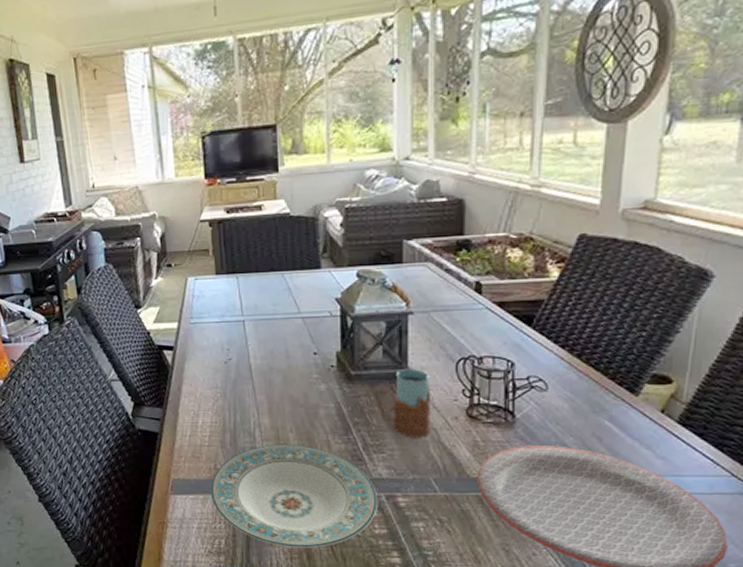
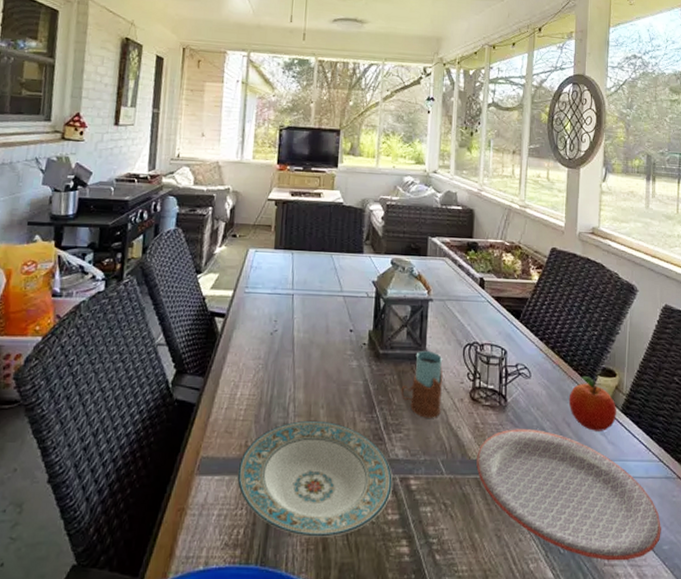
fruit: none [600,385,671,445] -> present [568,376,616,431]

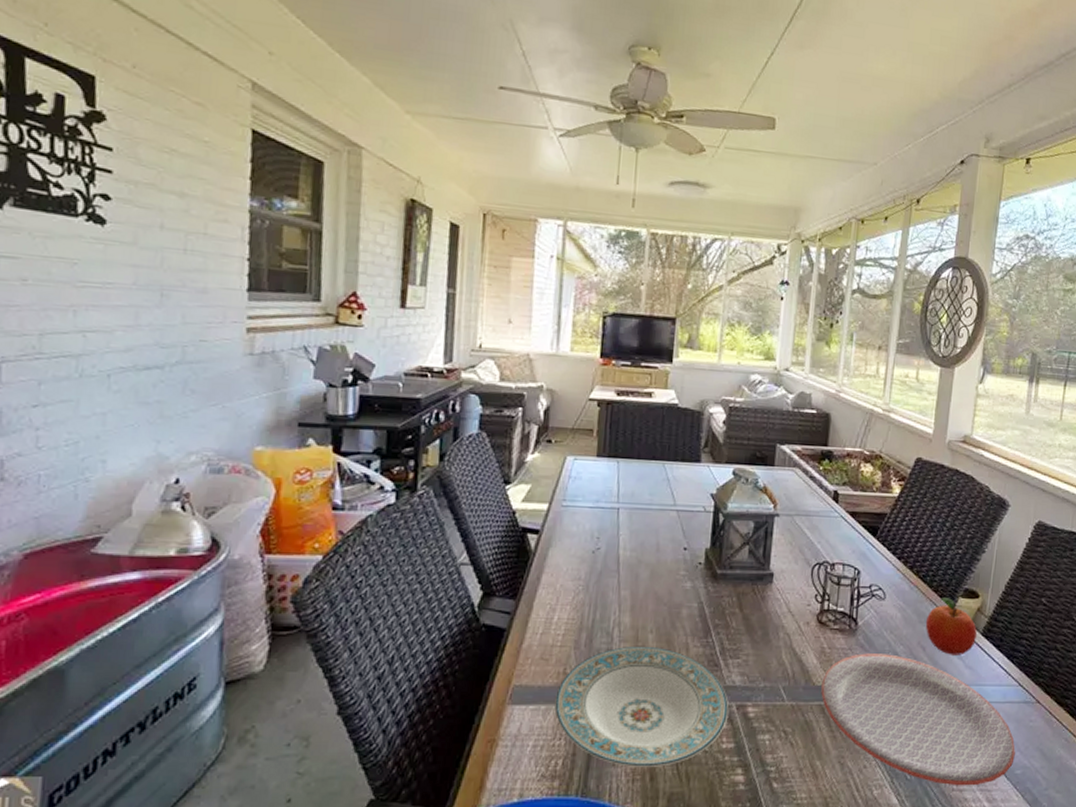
drinking glass: present [401,350,443,418] -> none [740,570,789,643]

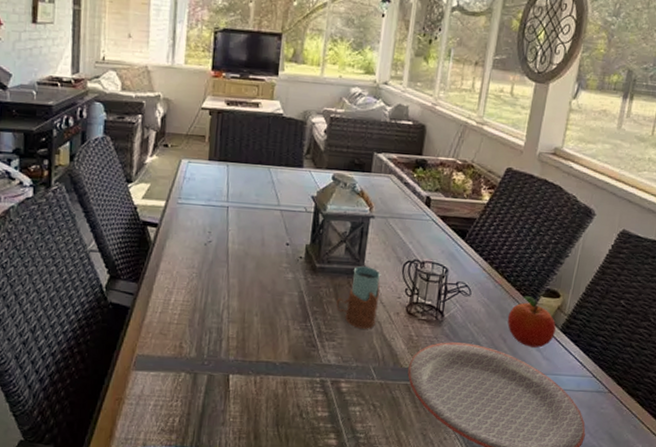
plate: present [554,645,729,767] -> none [172,326,325,428]
drinking glass: none [740,570,789,643] -> present [336,265,381,329]

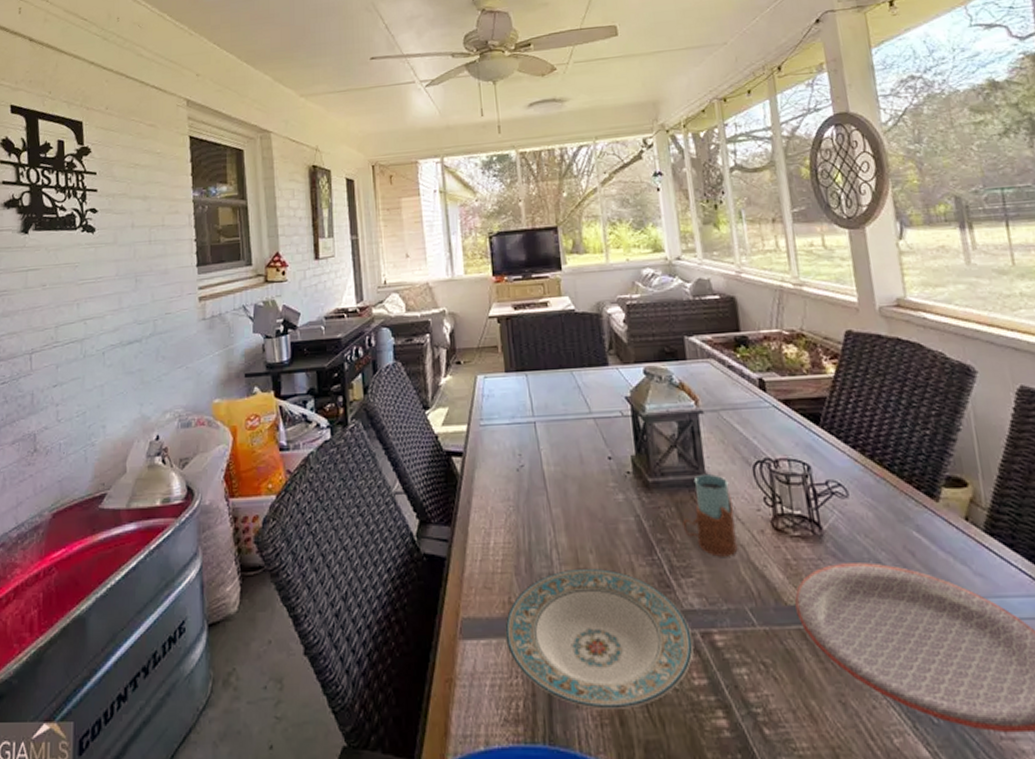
plate: none [172,326,325,428] -> present [504,568,694,709]
fruit: present [507,296,556,348] -> none [905,489,979,560]

